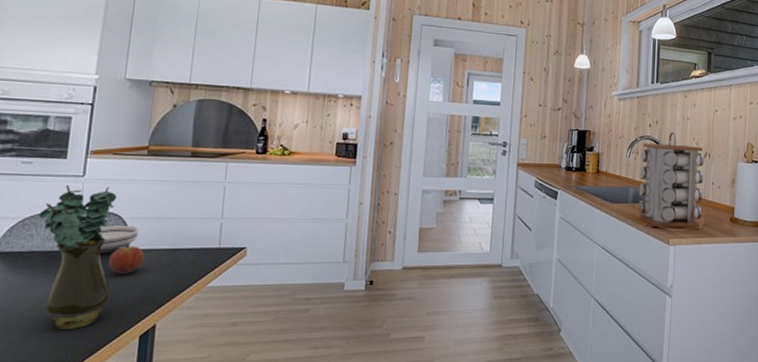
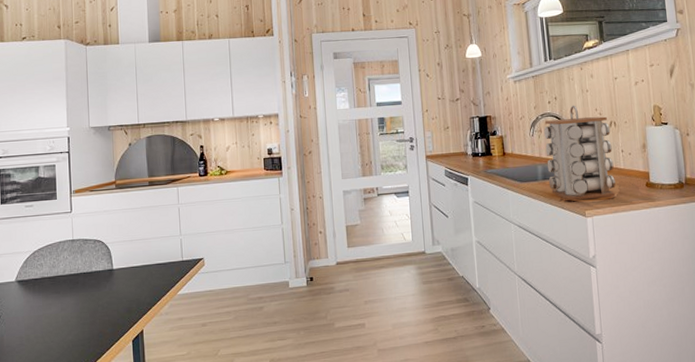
vase: present [38,184,117,330] -> none [44,218,105,340]
bowl: present [99,225,140,254] -> none [89,248,119,274]
fruit: present [108,243,145,275] -> none [99,263,126,291]

